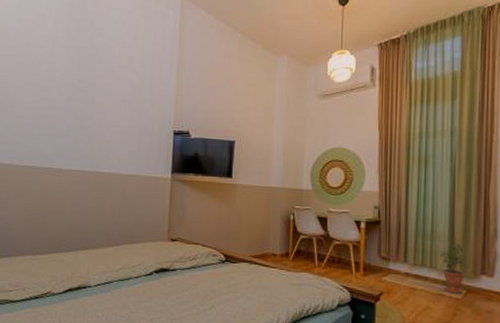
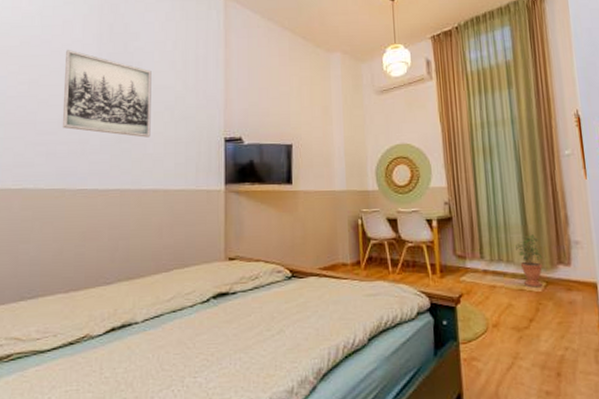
wall art: none [34,42,112,126] -> present [62,50,152,138]

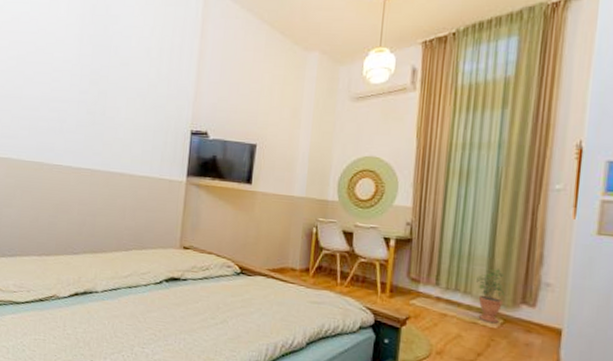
wall art: present [62,50,152,138] -> none [43,29,128,122]

